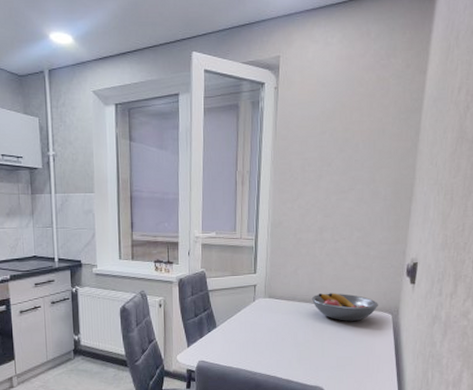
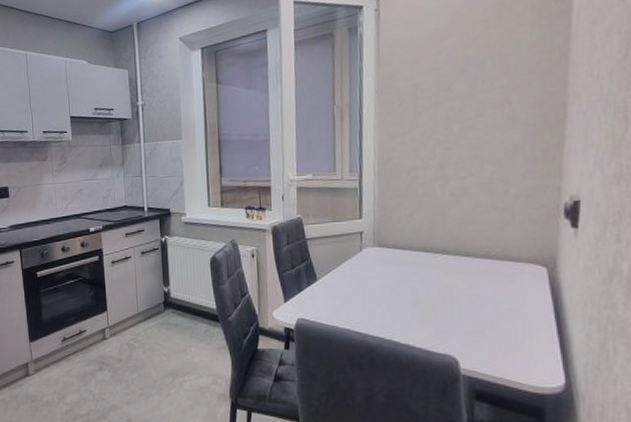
fruit bowl: present [311,293,378,321] -> none [433,240,526,275]

